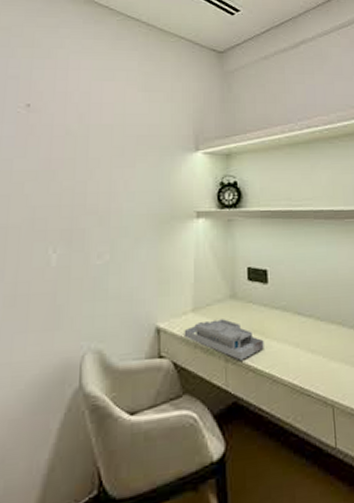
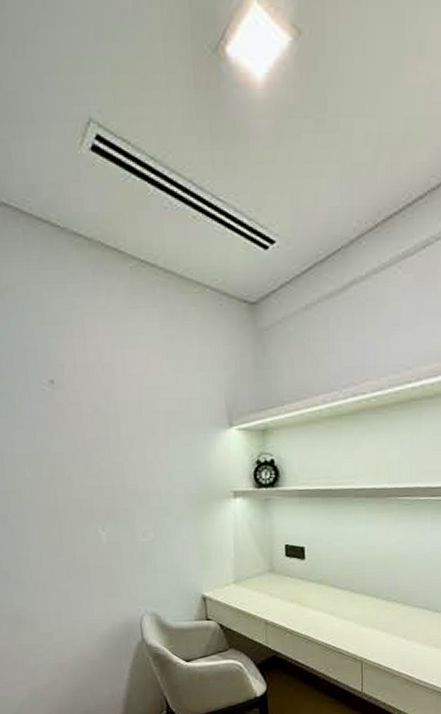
desk organizer: present [184,319,264,360] -> none [227,590,301,624]

